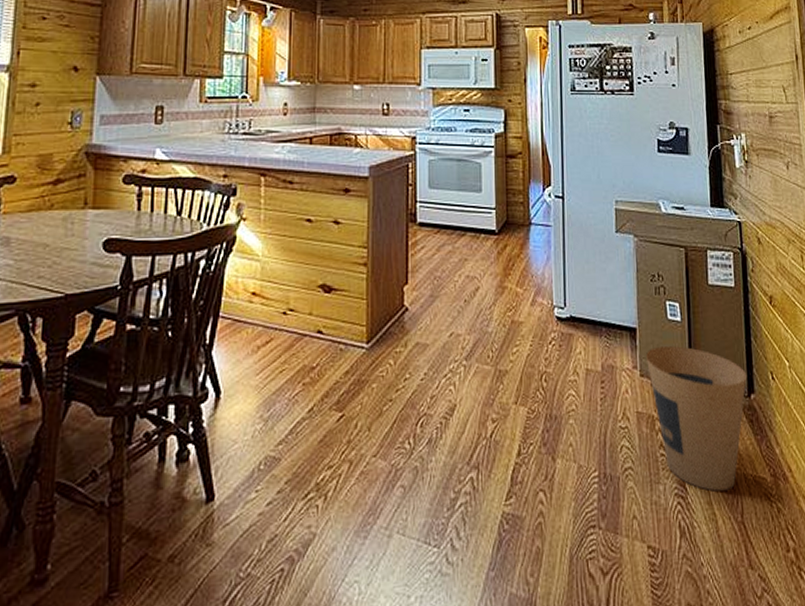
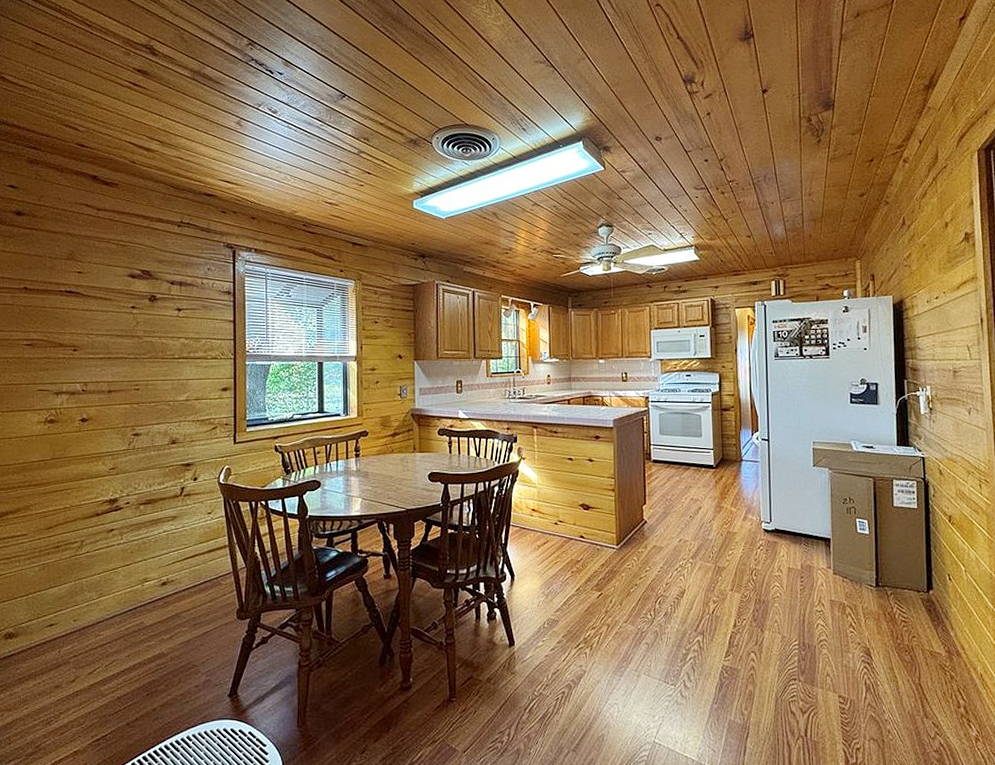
trash can: present [646,346,747,492] -> none [839,553,926,660]

